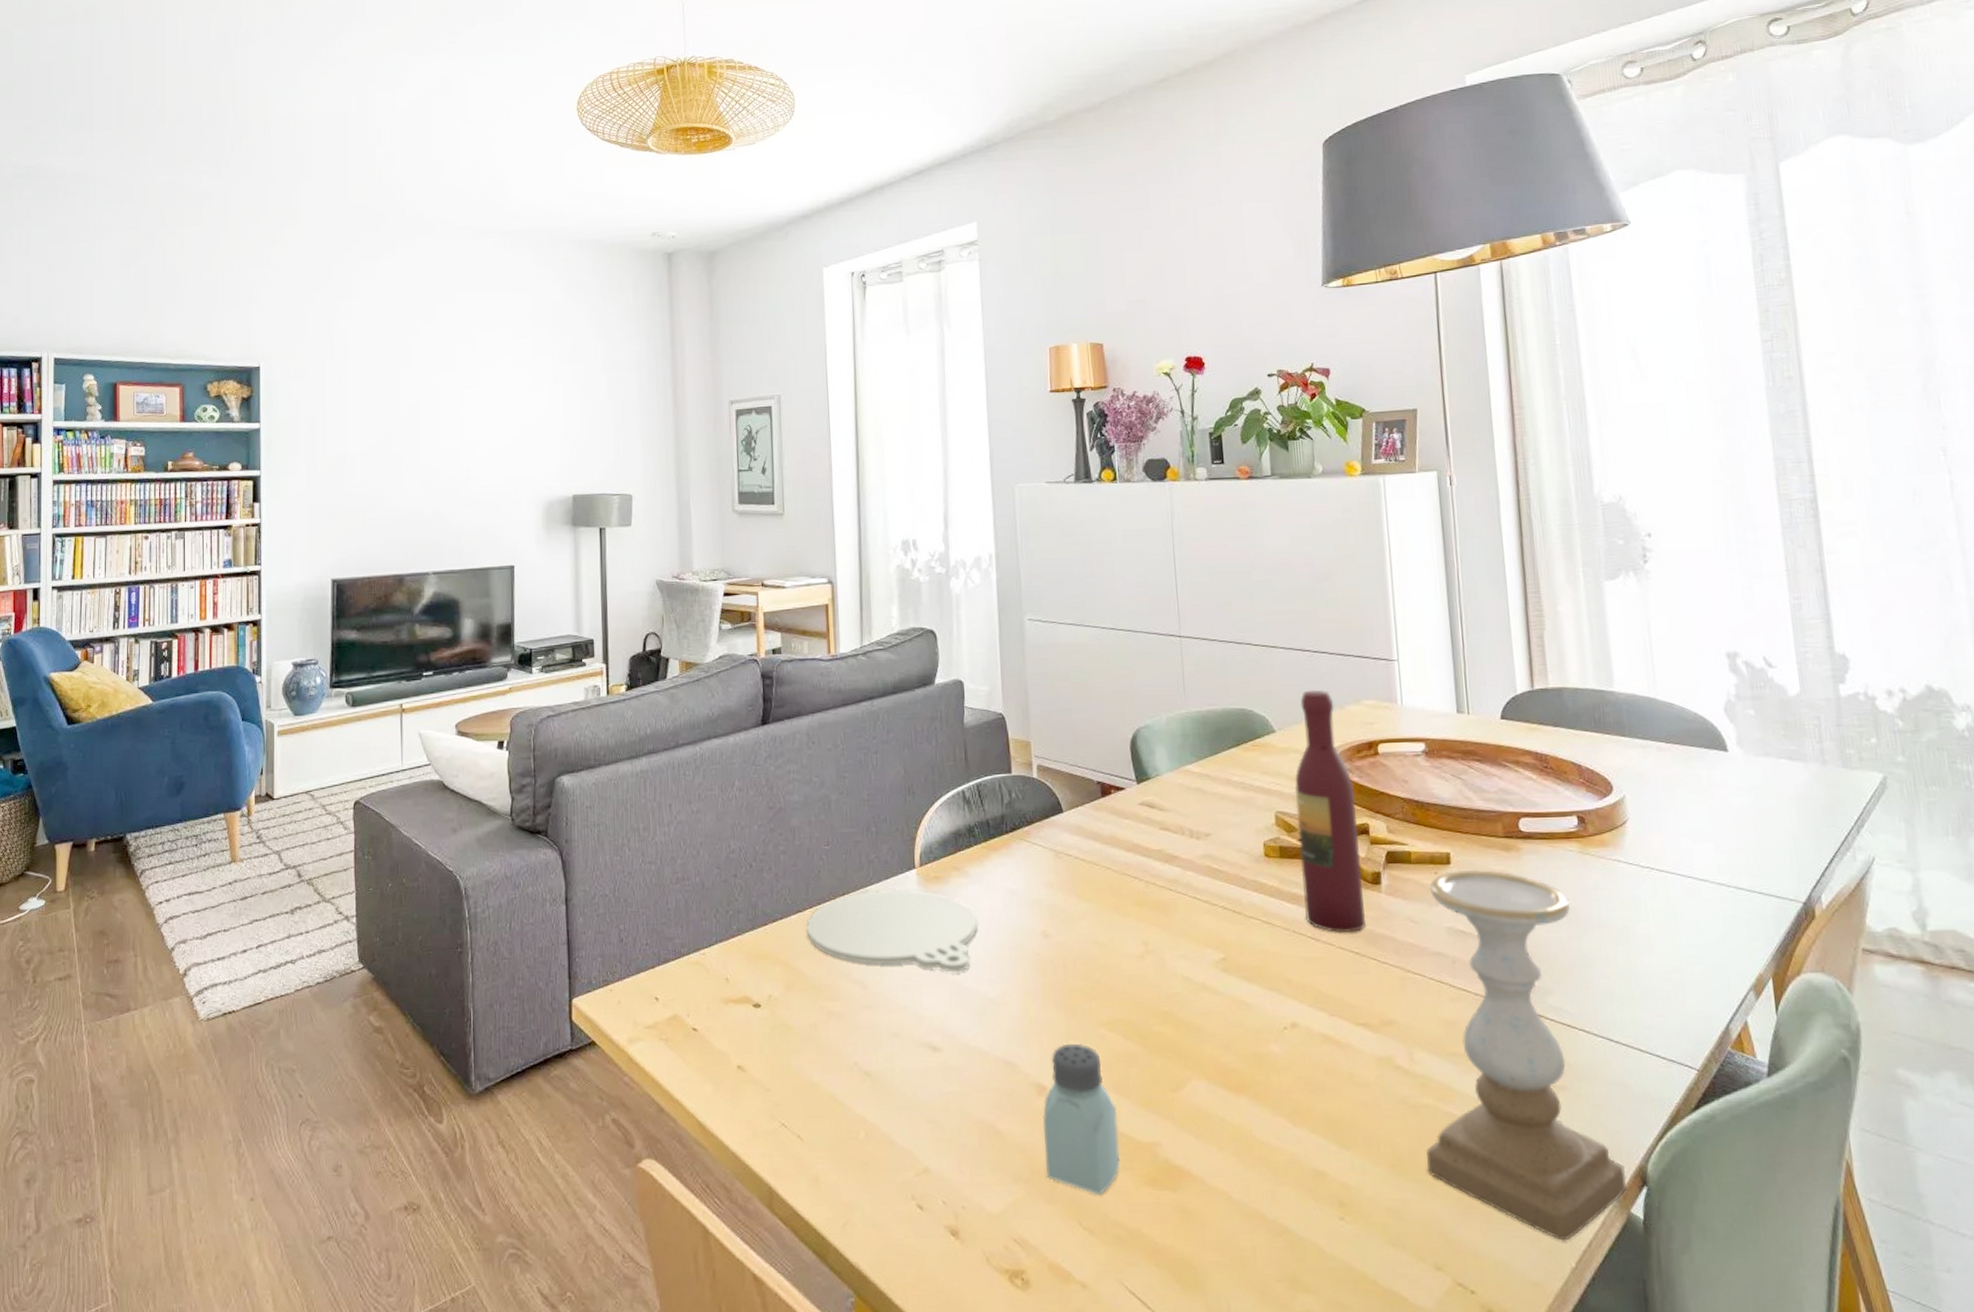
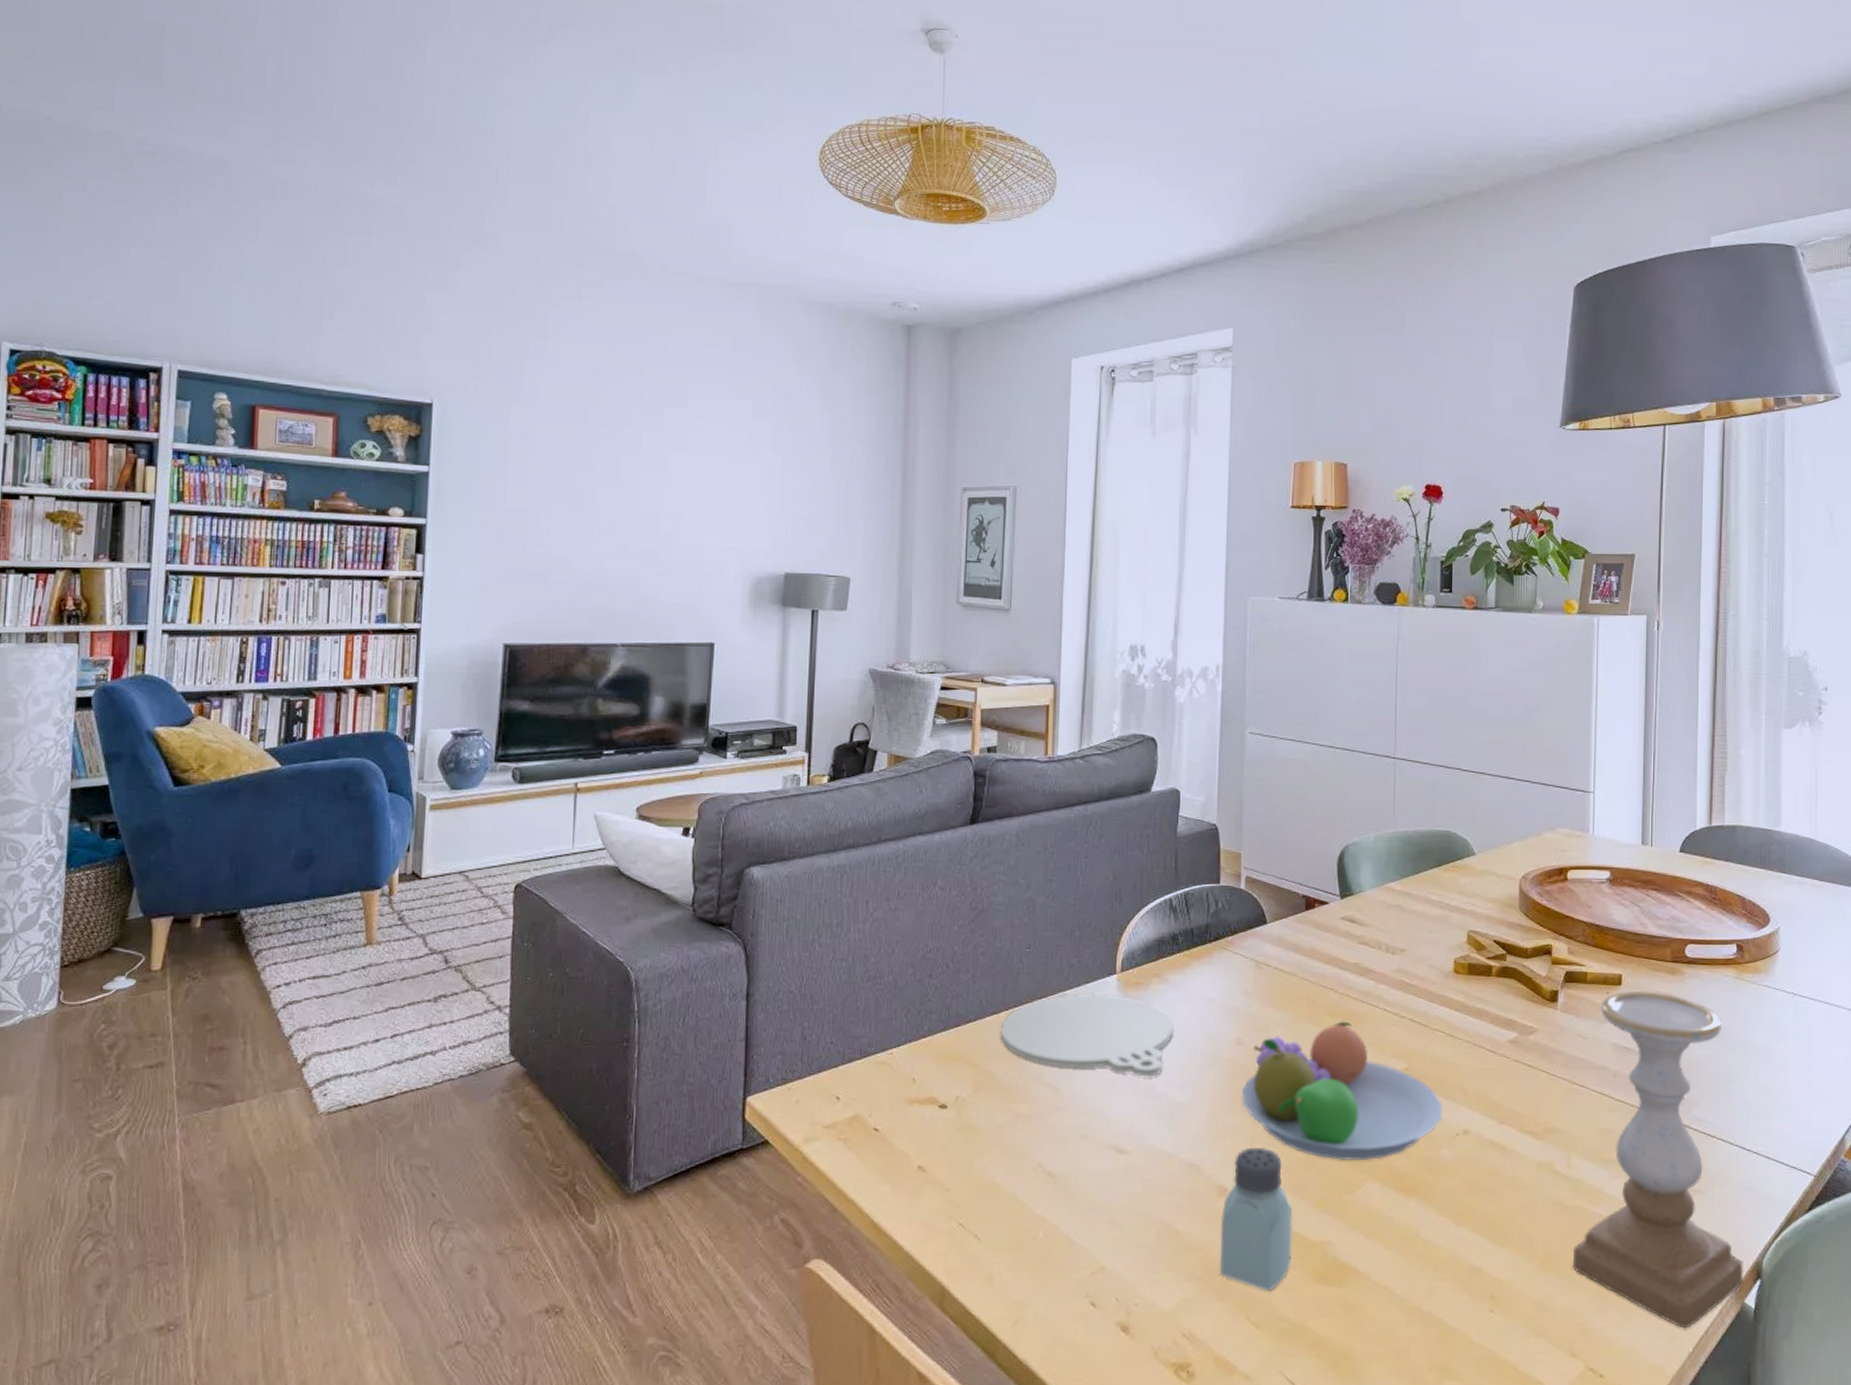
fruit bowl: none [1052,910,1267,1058] -> present [1241,1021,1443,1161]
wine bottle: present [1294,689,1365,934] -> none [1486,816,1542,1047]

